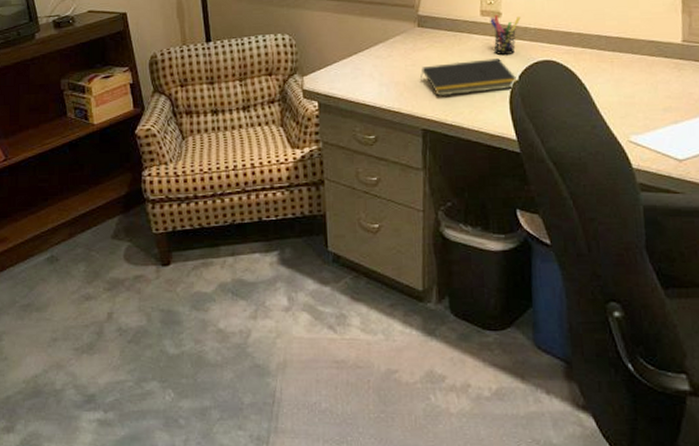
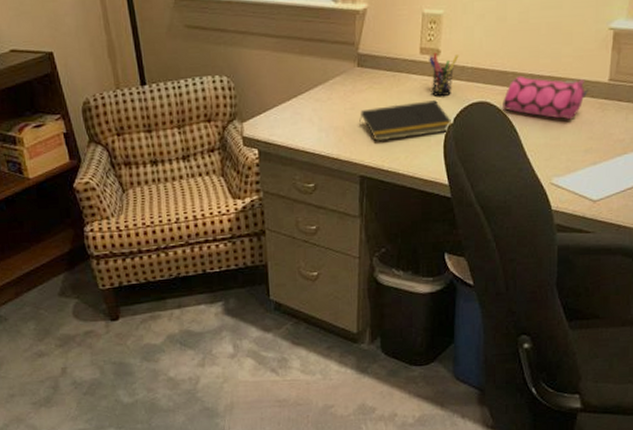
pencil case: none [569,36,661,79] -> present [503,76,588,120]

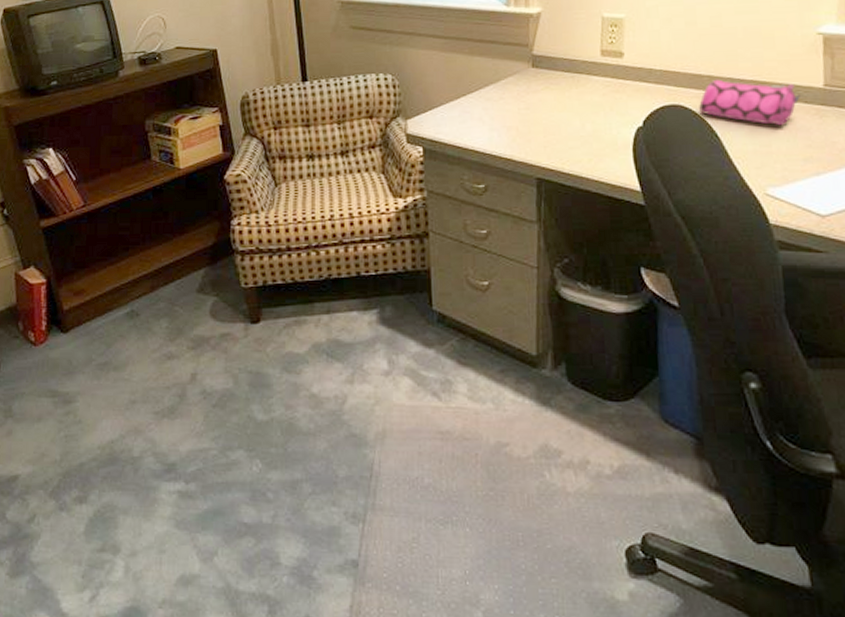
notepad: present [359,100,454,142] -> none [535,102,643,143]
pen holder: present [429,51,459,96] -> none [611,54,645,98]

